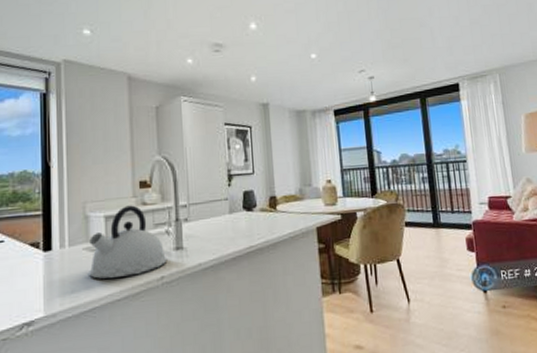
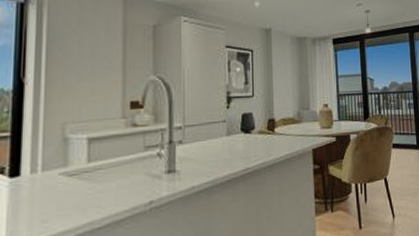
kettle: present [89,205,168,279] -> none [65,126,158,206]

